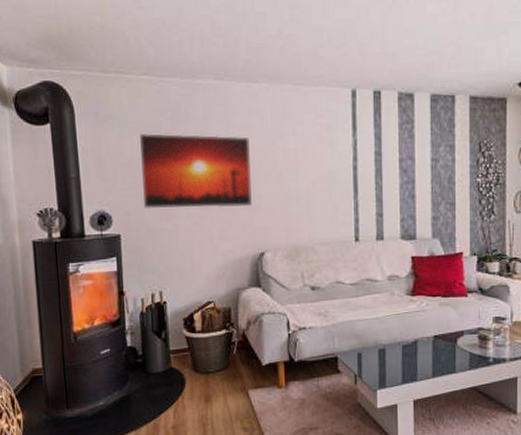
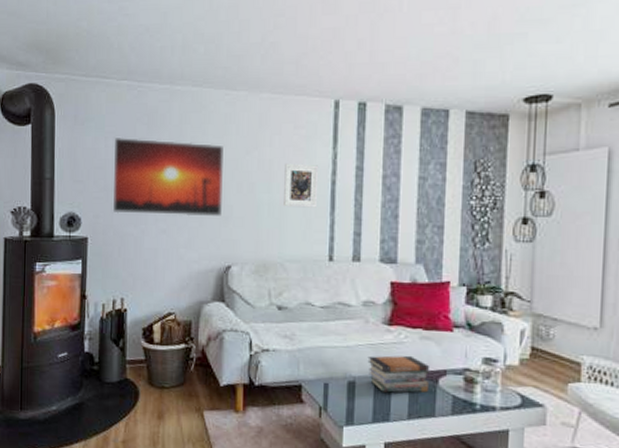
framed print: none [309,151,341,194] -> present [284,163,319,208]
book stack: none [395,321,448,356] -> present [367,355,429,393]

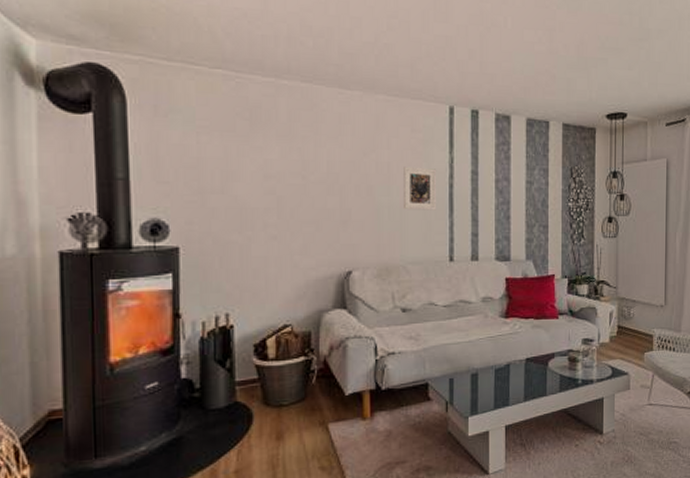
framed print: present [112,138,224,217] -> none [208,133,340,221]
book stack: present [367,355,429,393] -> none [488,343,540,380]

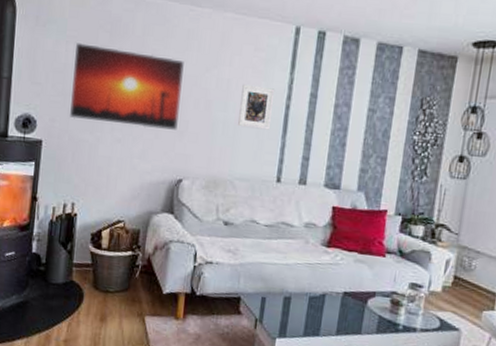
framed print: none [208,133,340,221] -> present [69,43,184,130]

